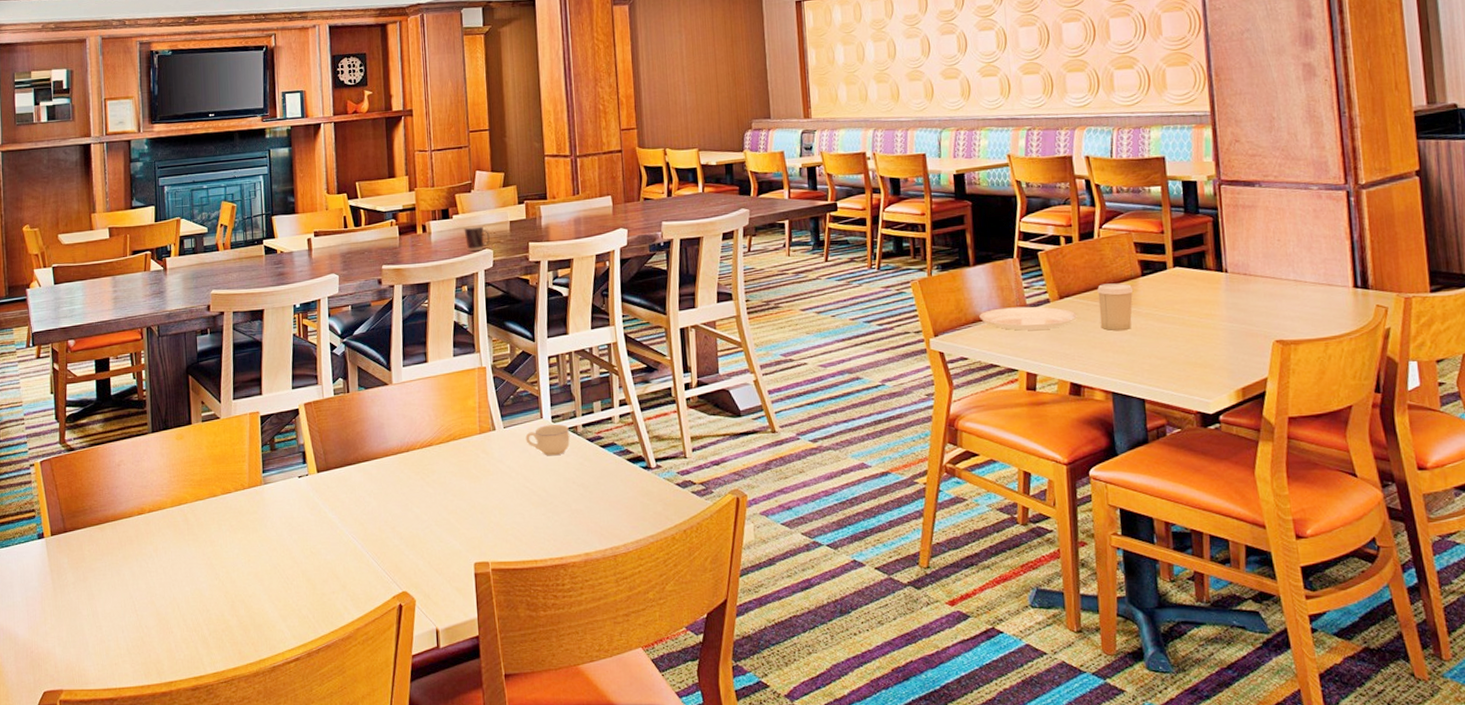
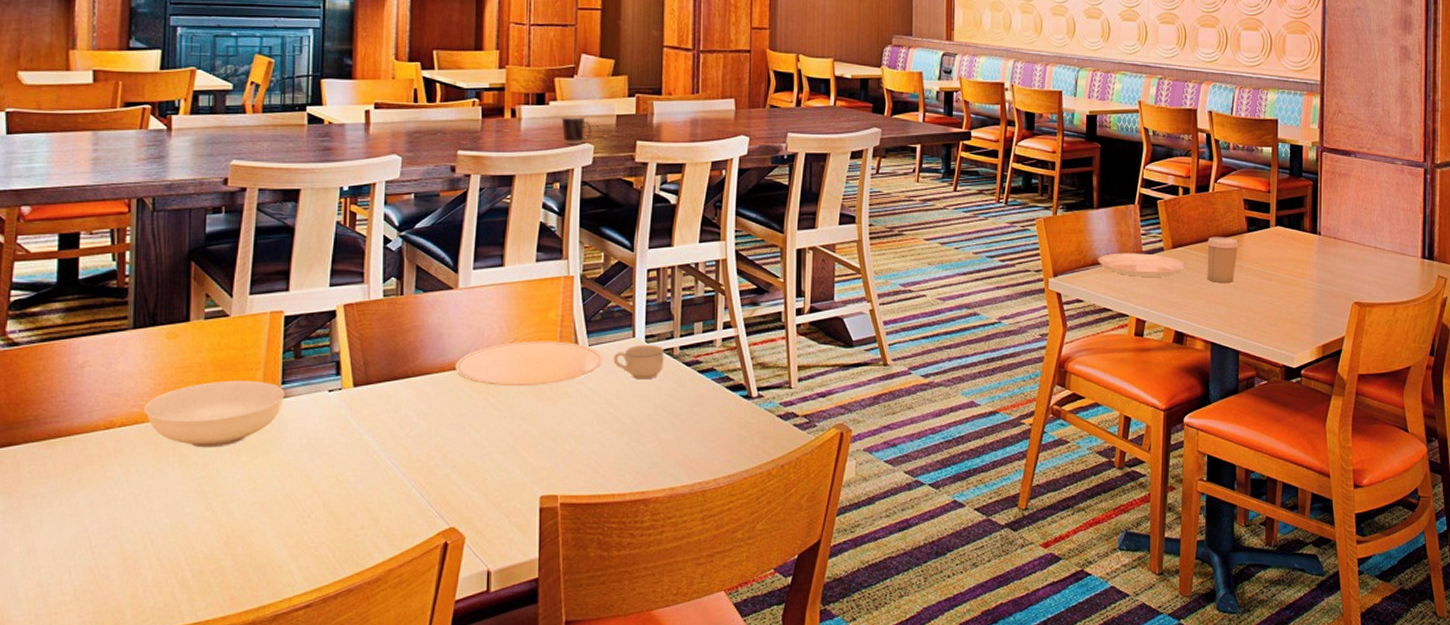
bowl: none [164,470,266,528] -> present [143,380,285,448]
plate: none [395,425,517,467] -> present [454,341,604,387]

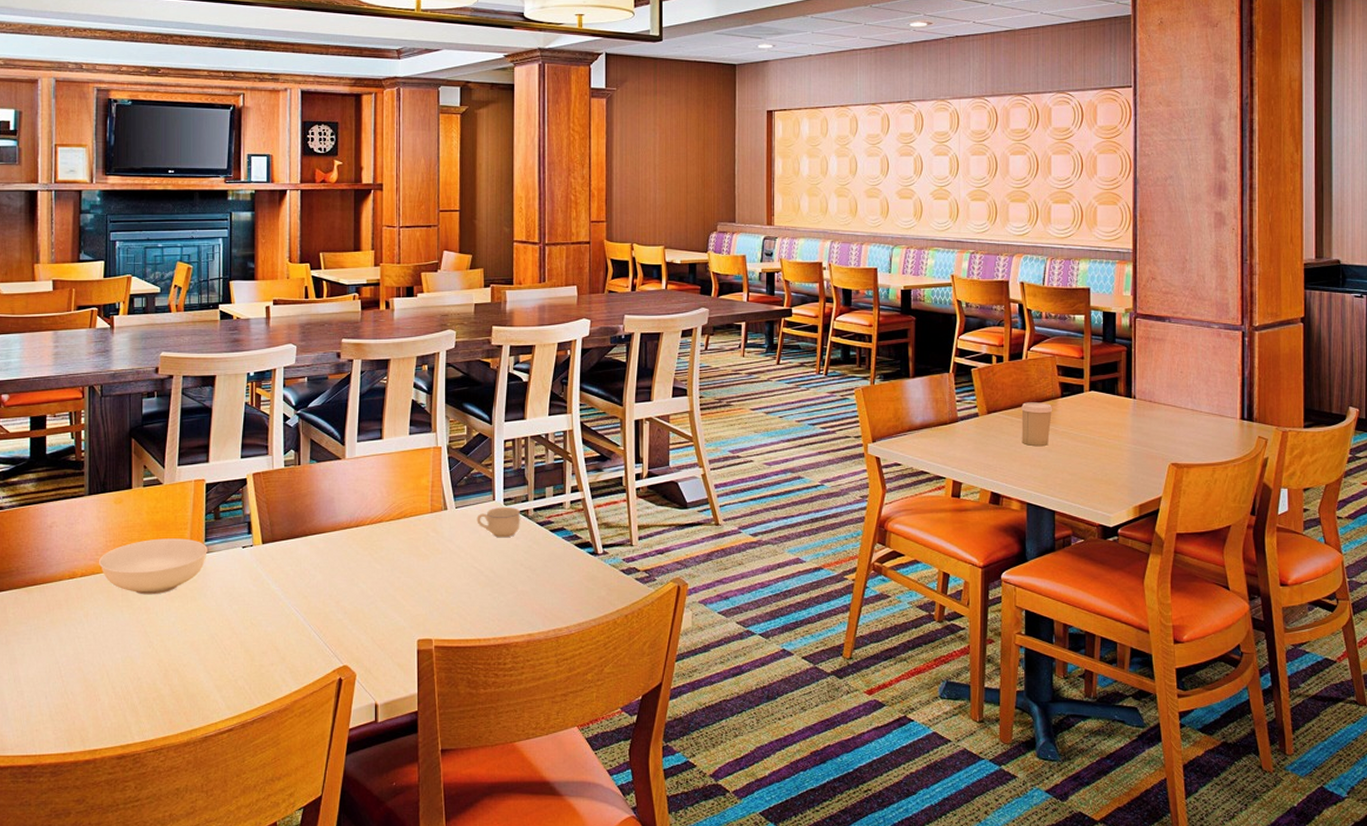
plate: present [454,341,604,387] -> none [344,504,468,544]
mug: present [561,115,591,145] -> none [428,306,453,331]
plate: present [1098,253,1187,277] -> none [915,419,1001,441]

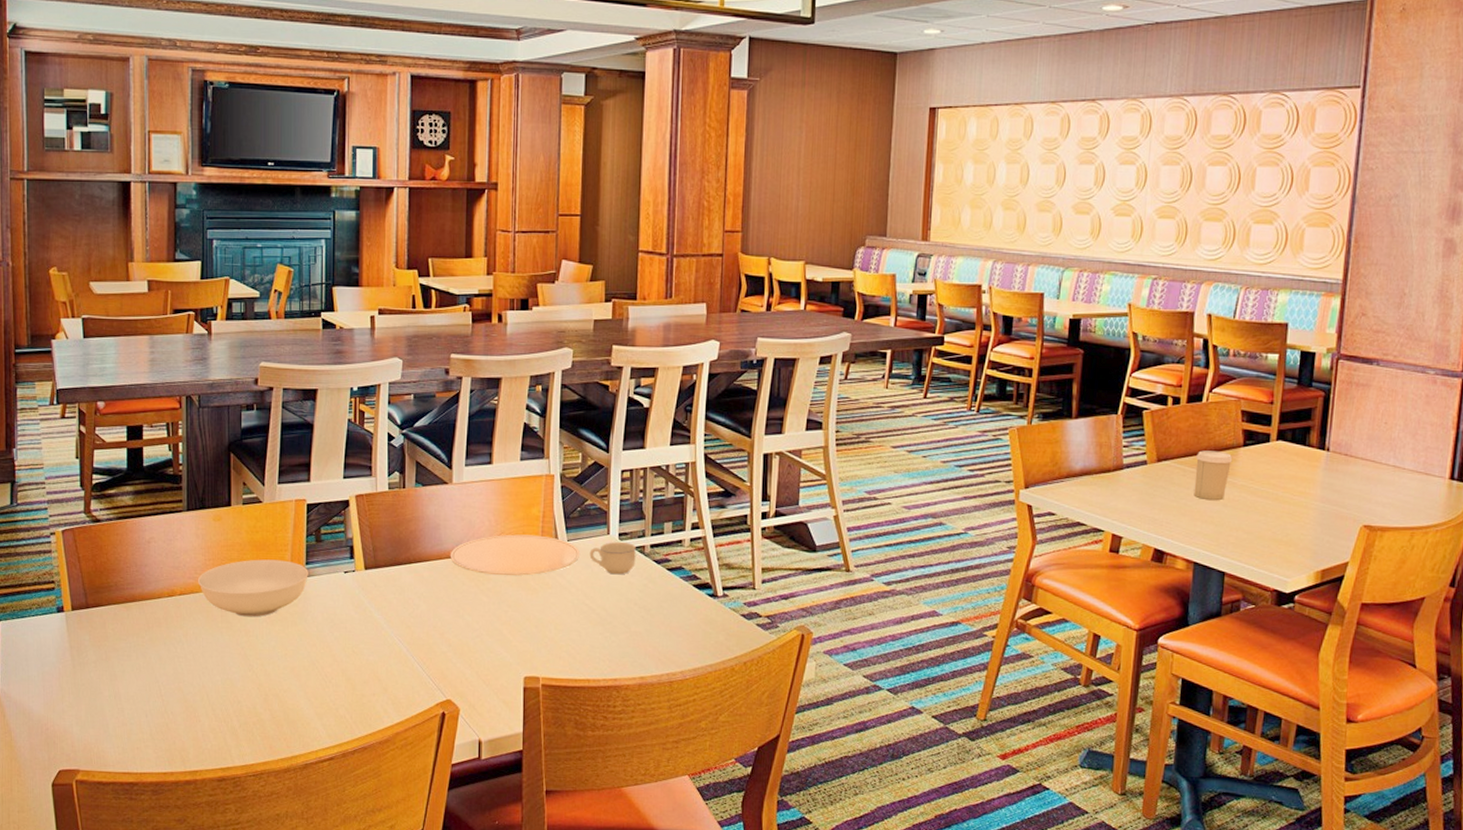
plate: none [344,504,468,544] -> present [450,534,581,576]

